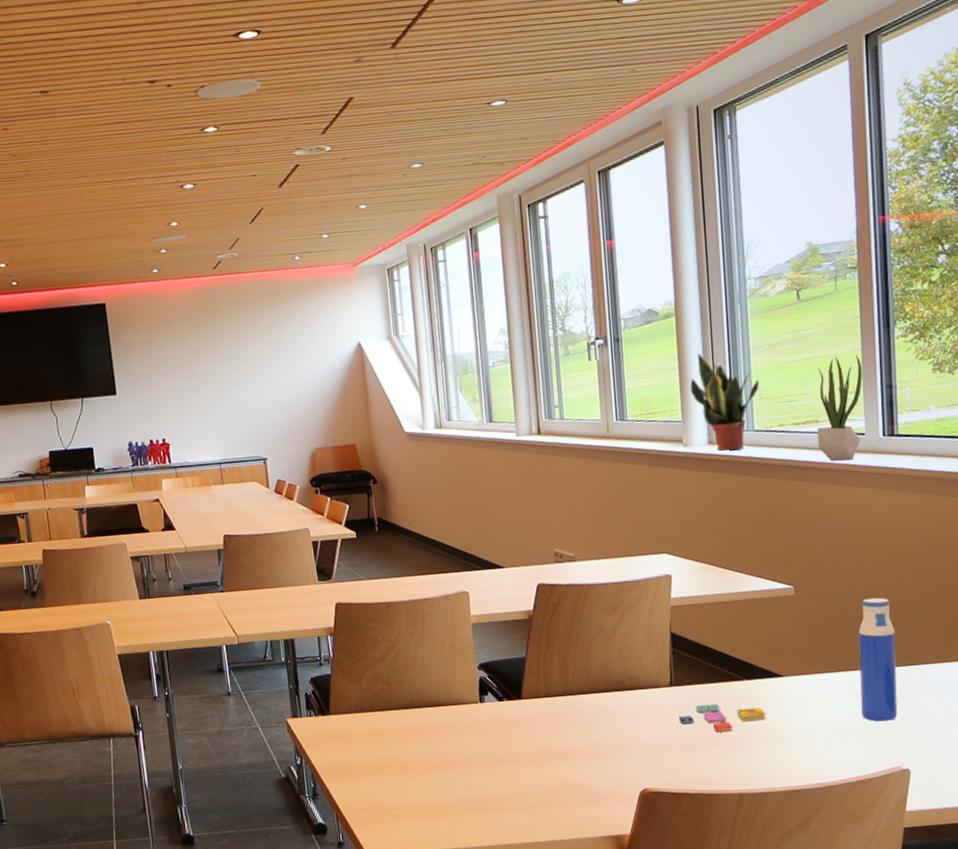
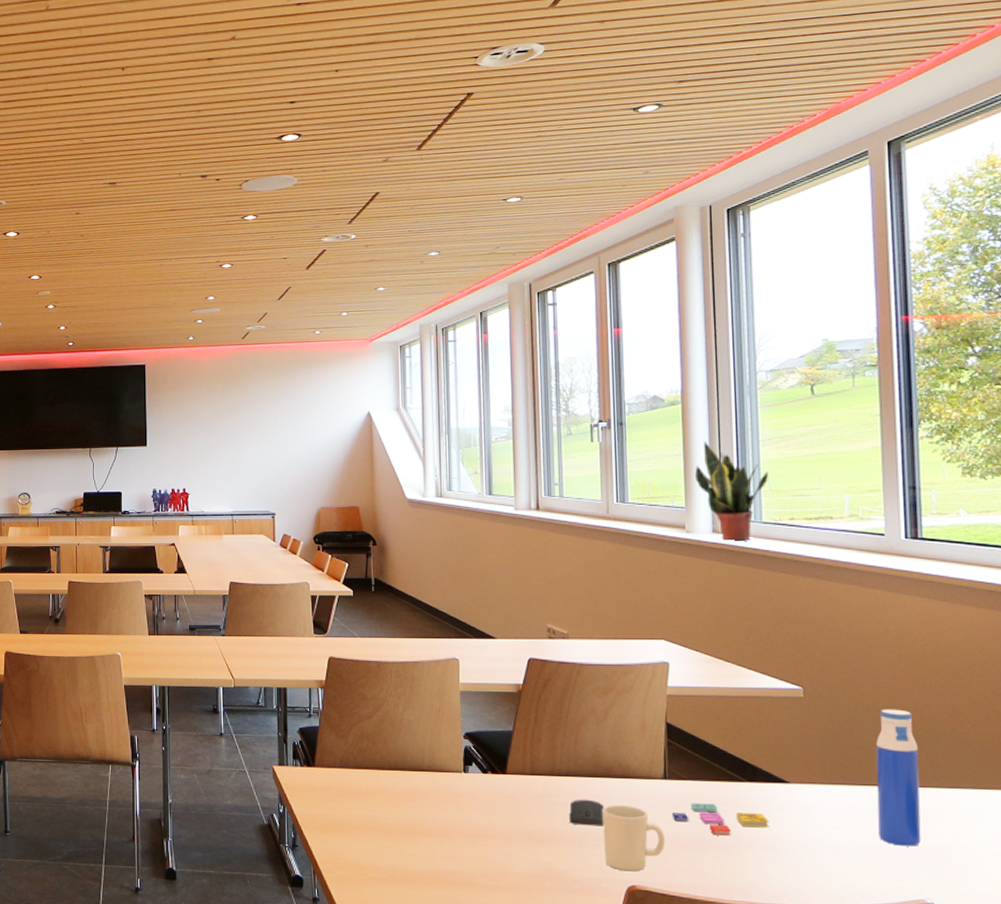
computer mouse: none [583,713,617,739] -> present [569,799,605,826]
mug: none [614,715,674,777] -> present [602,805,666,872]
potted plant: present [817,354,862,462] -> none [831,452,882,561]

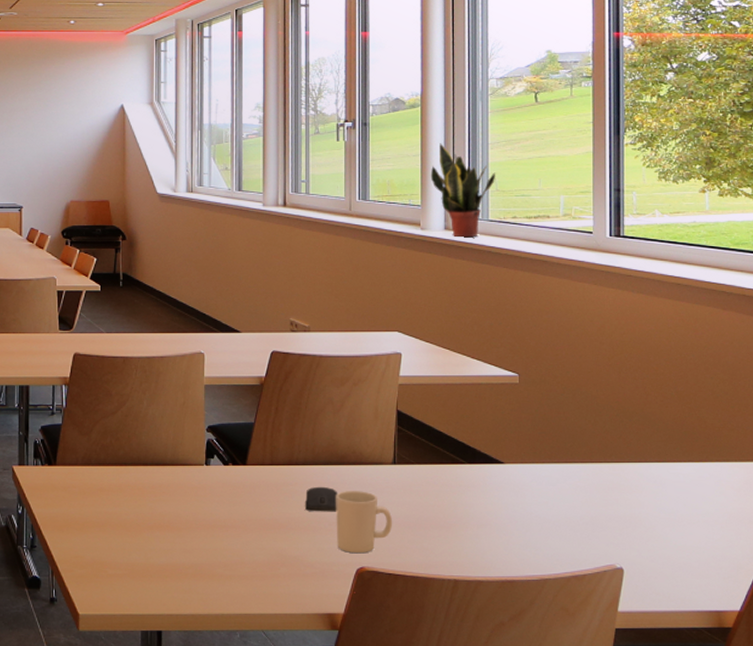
books: present [672,803,769,836] -> none [399,486,485,515]
water bottle: present [875,709,921,846] -> none [578,392,614,517]

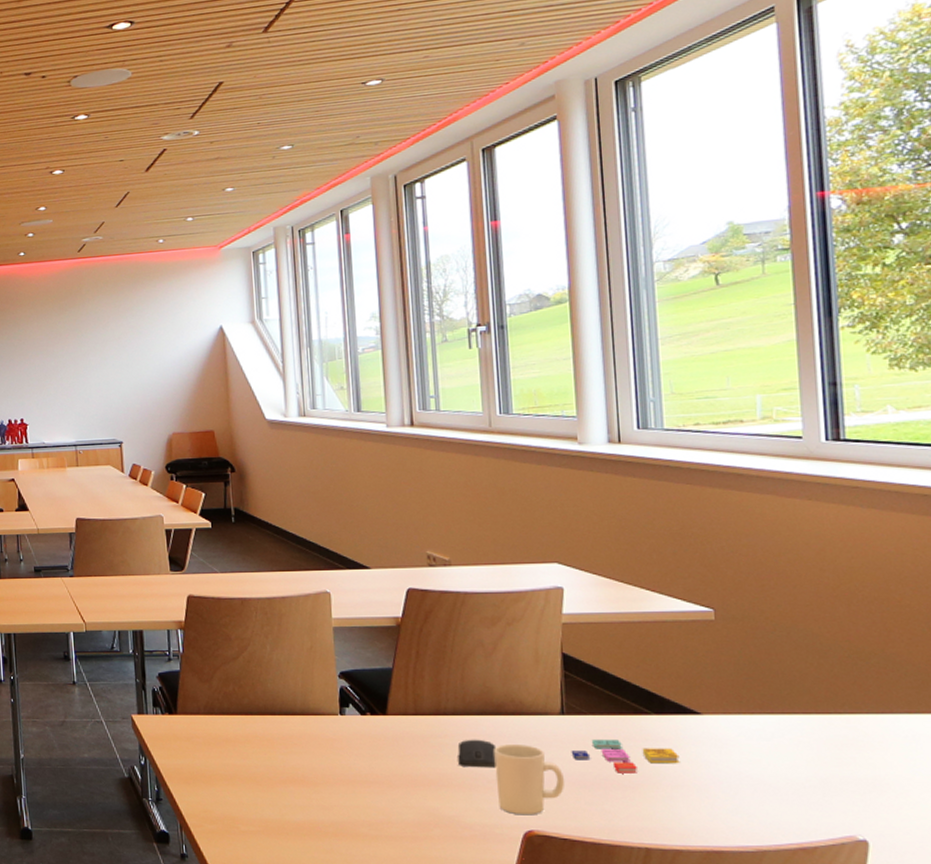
books: none [399,486,485,515] -> present [571,739,680,774]
potted plant: present [430,143,495,238] -> none [586,342,669,452]

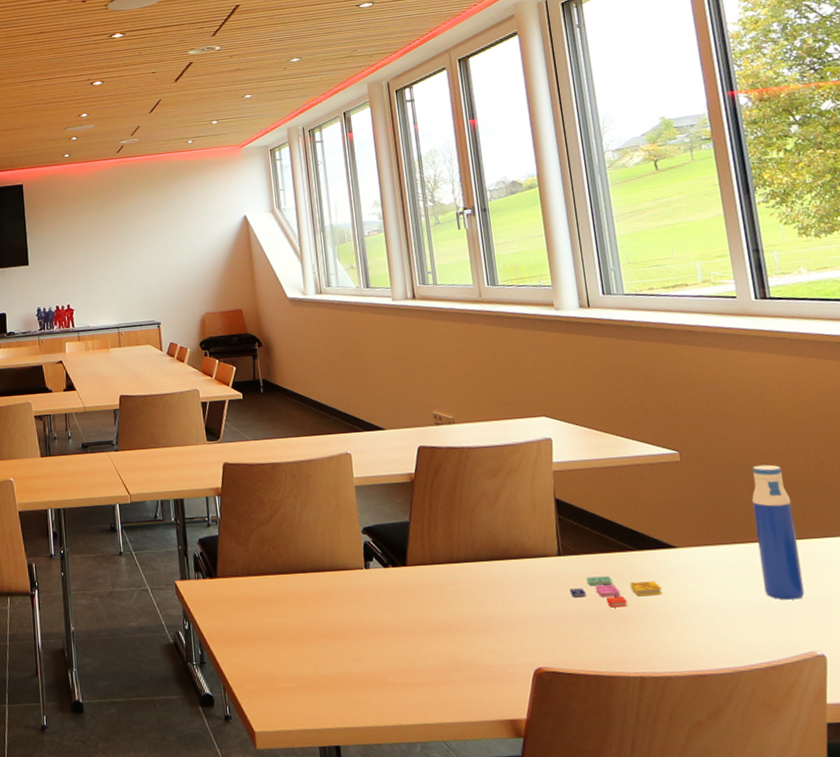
computer mouse: present [457,739,497,768] -> none [470,583,506,611]
mug: present [494,744,565,816] -> none [502,586,567,654]
water bottle: none [797,629,851,779] -> present [752,464,805,600]

